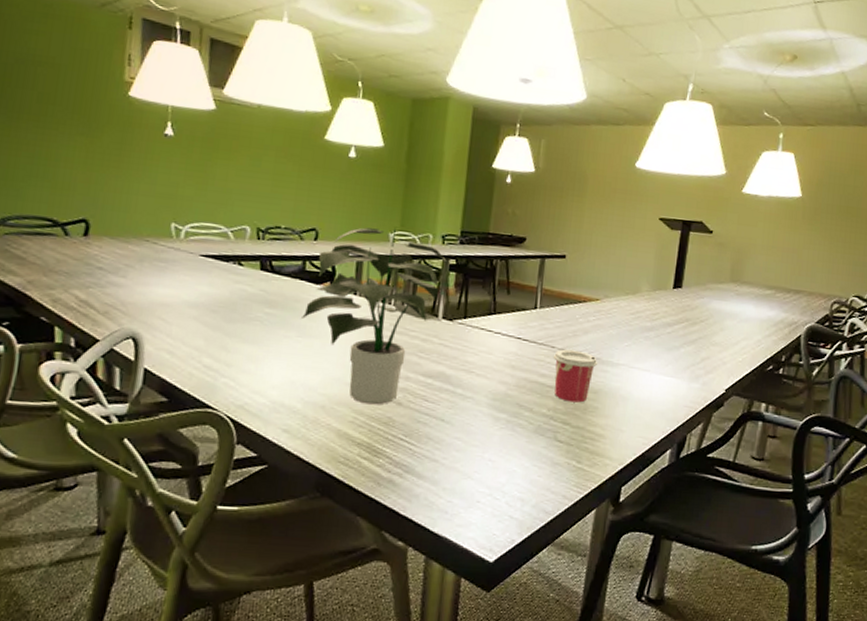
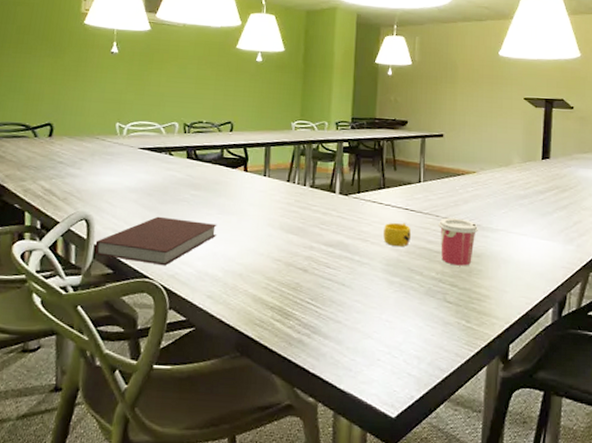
notebook: none [144,337,296,395] -> present [94,216,217,266]
potted plant: present [301,227,448,405] -> none [221,118,342,272]
cup: none [491,353,523,380] -> present [383,223,412,246]

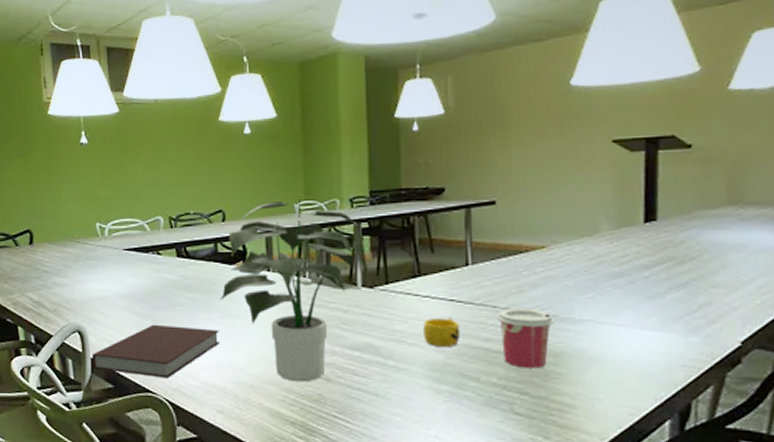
potted plant: none [221,118,342,272] -> present [220,198,362,382]

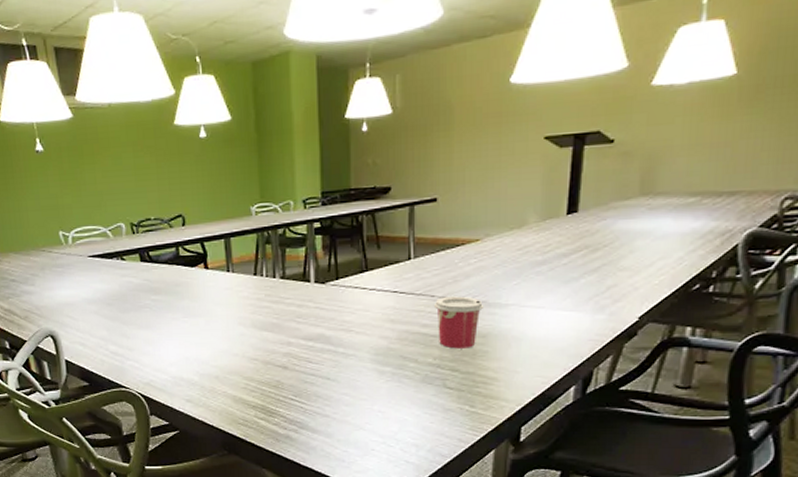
notebook: present [92,324,220,379] -> none [65,325,185,374]
potted plant: present [220,198,362,382] -> none [184,201,315,371]
cup: present [423,317,461,347] -> none [370,307,403,334]

